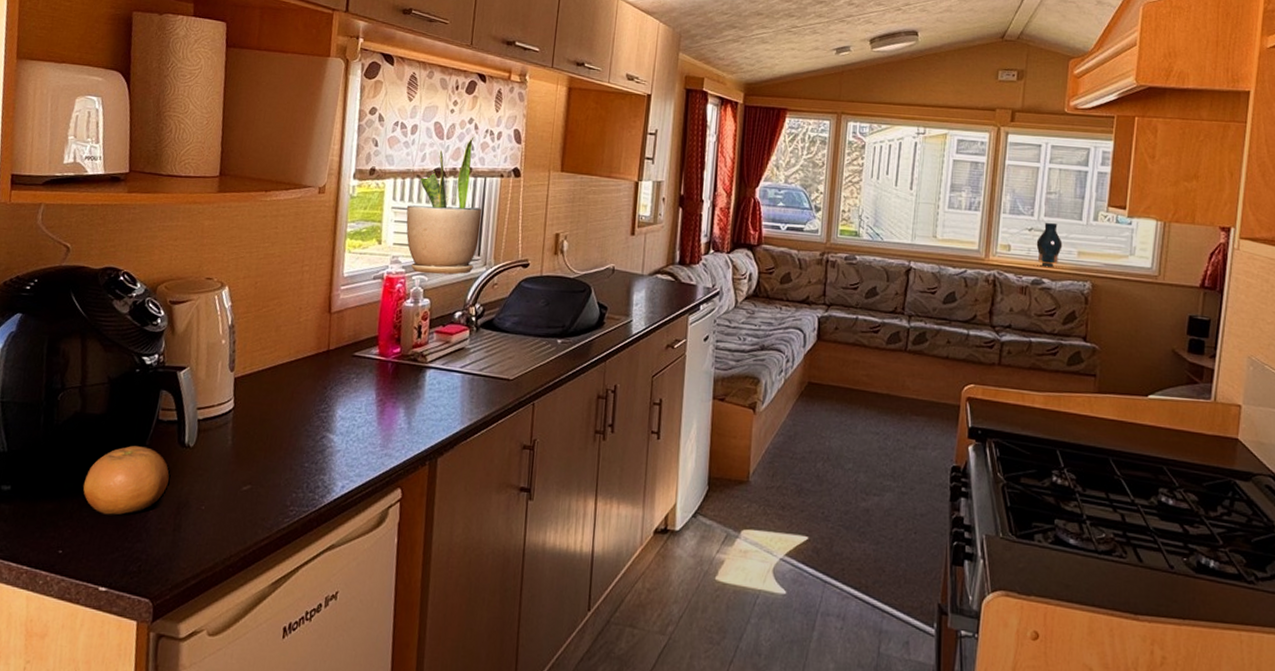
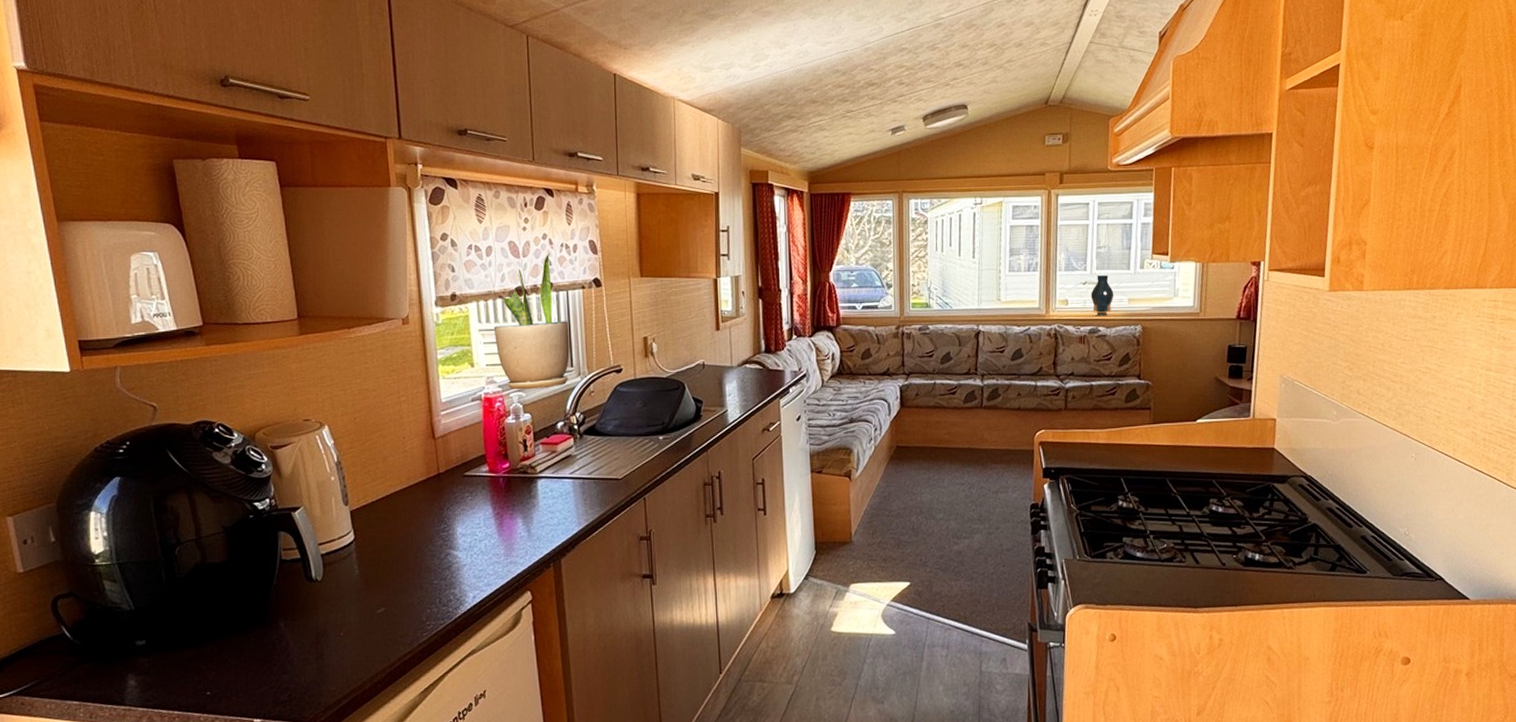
fruit: present [83,445,170,516] -> none [218,586,303,654]

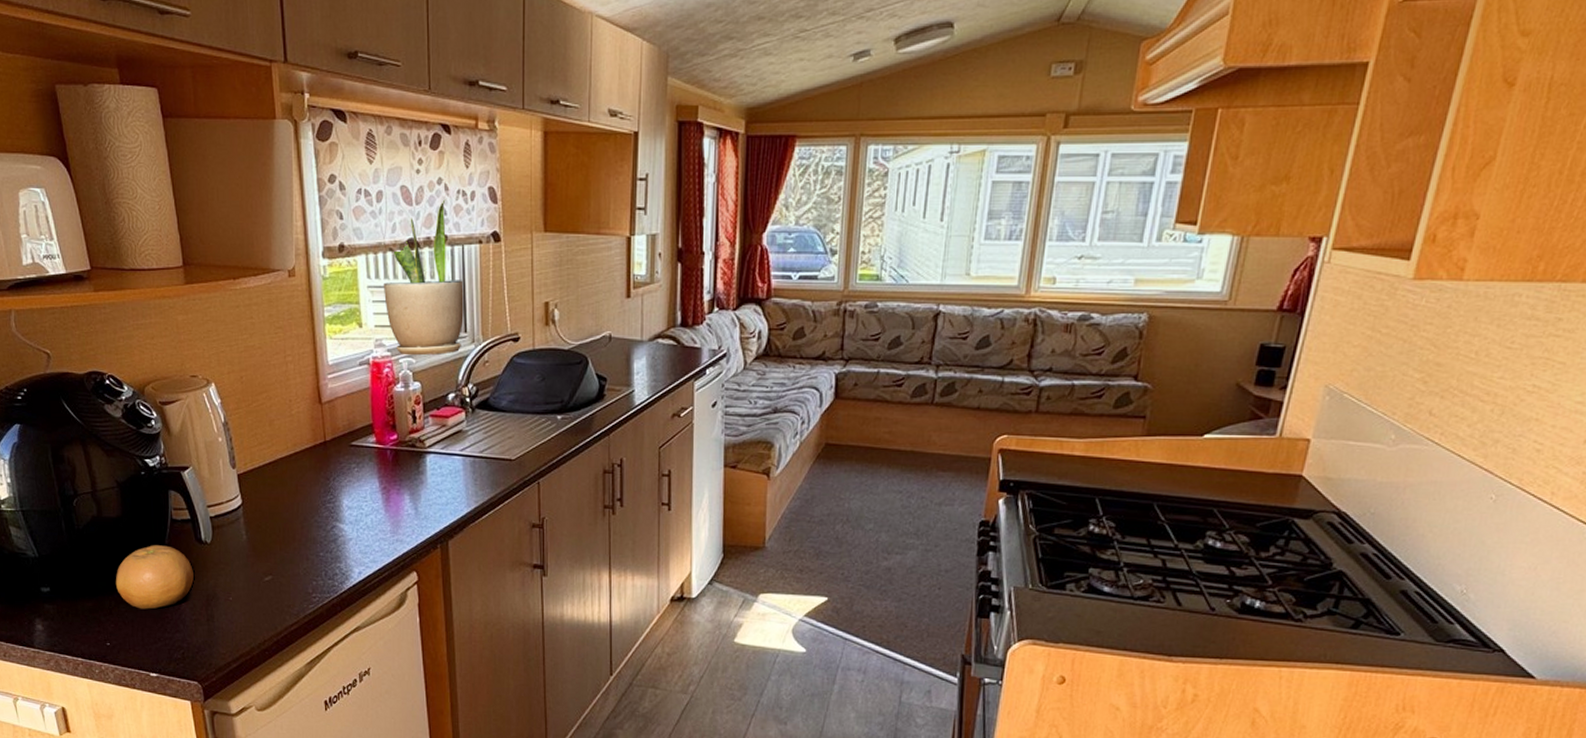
fruit: none [218,586,303,654] -> present [115,545,194,610]
vase: present [1090,275,1114,316] -> none [1086,248,1117,300]

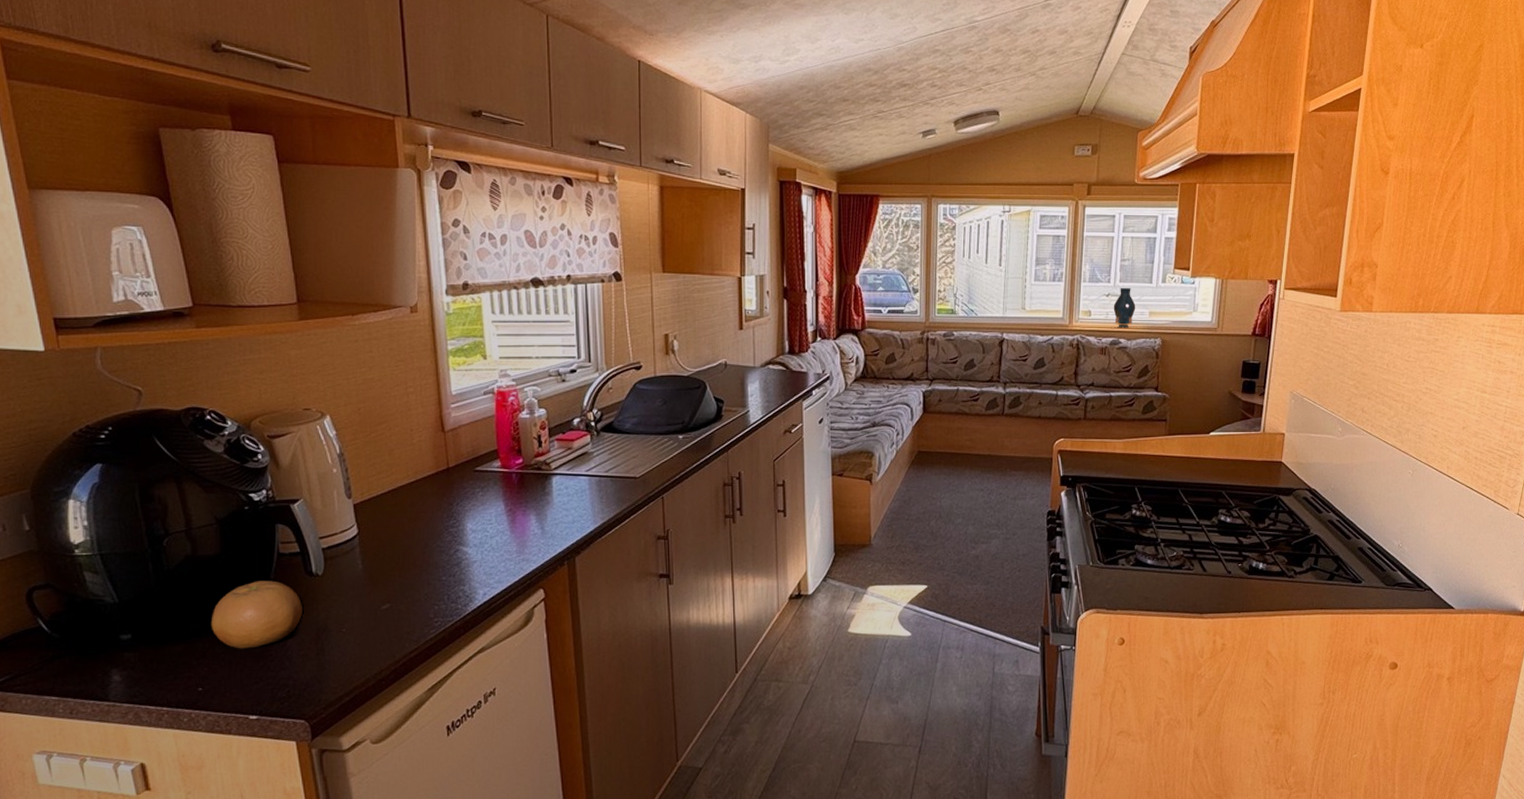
potted plant: present [383,199,464,356] -> none [507,243,588,384]
vase: none [1086,248,1117,300] -> present [1113,288,1136,328]

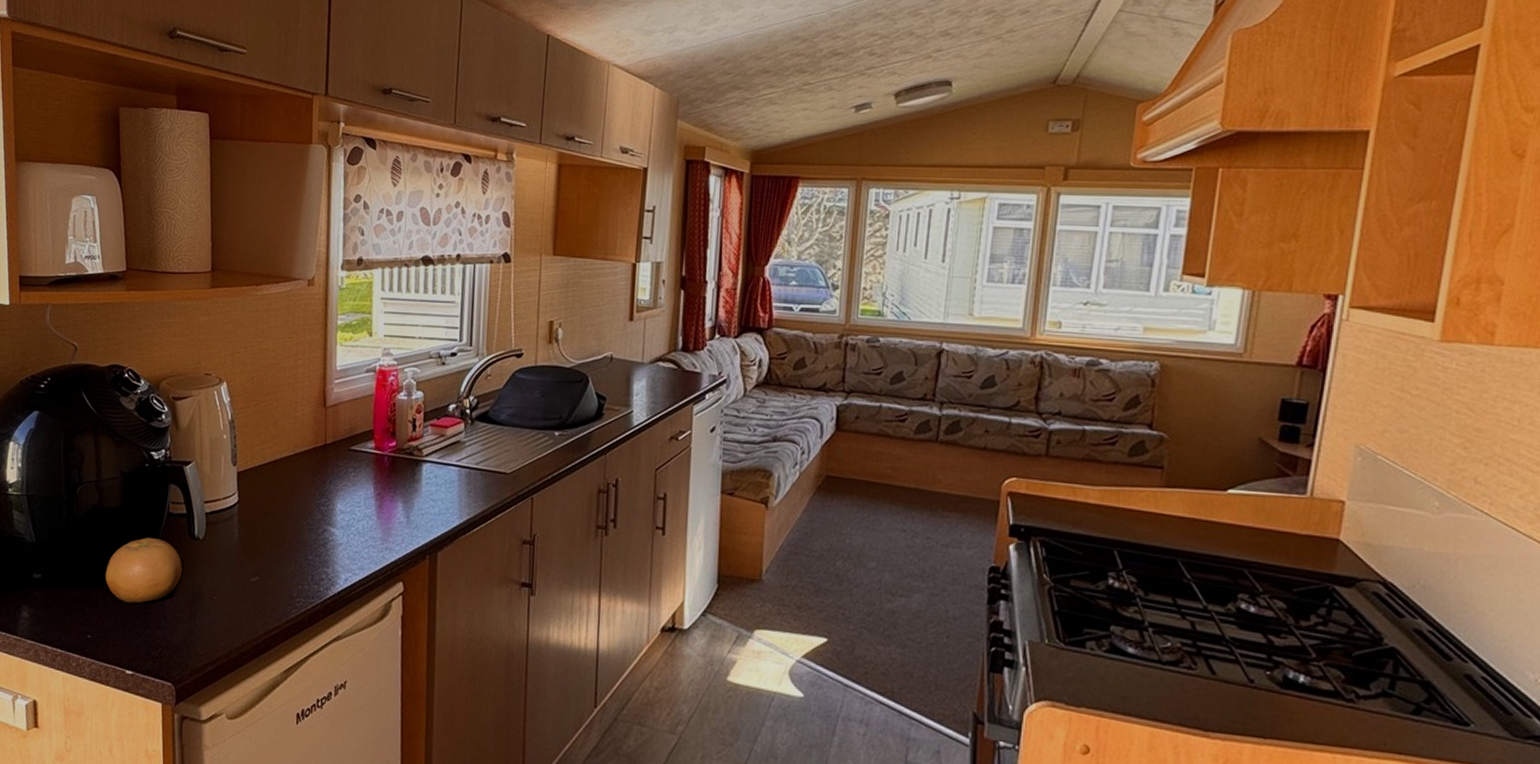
vase: present [1113,288,1136,328] -> none [1092,296,1125,346]

